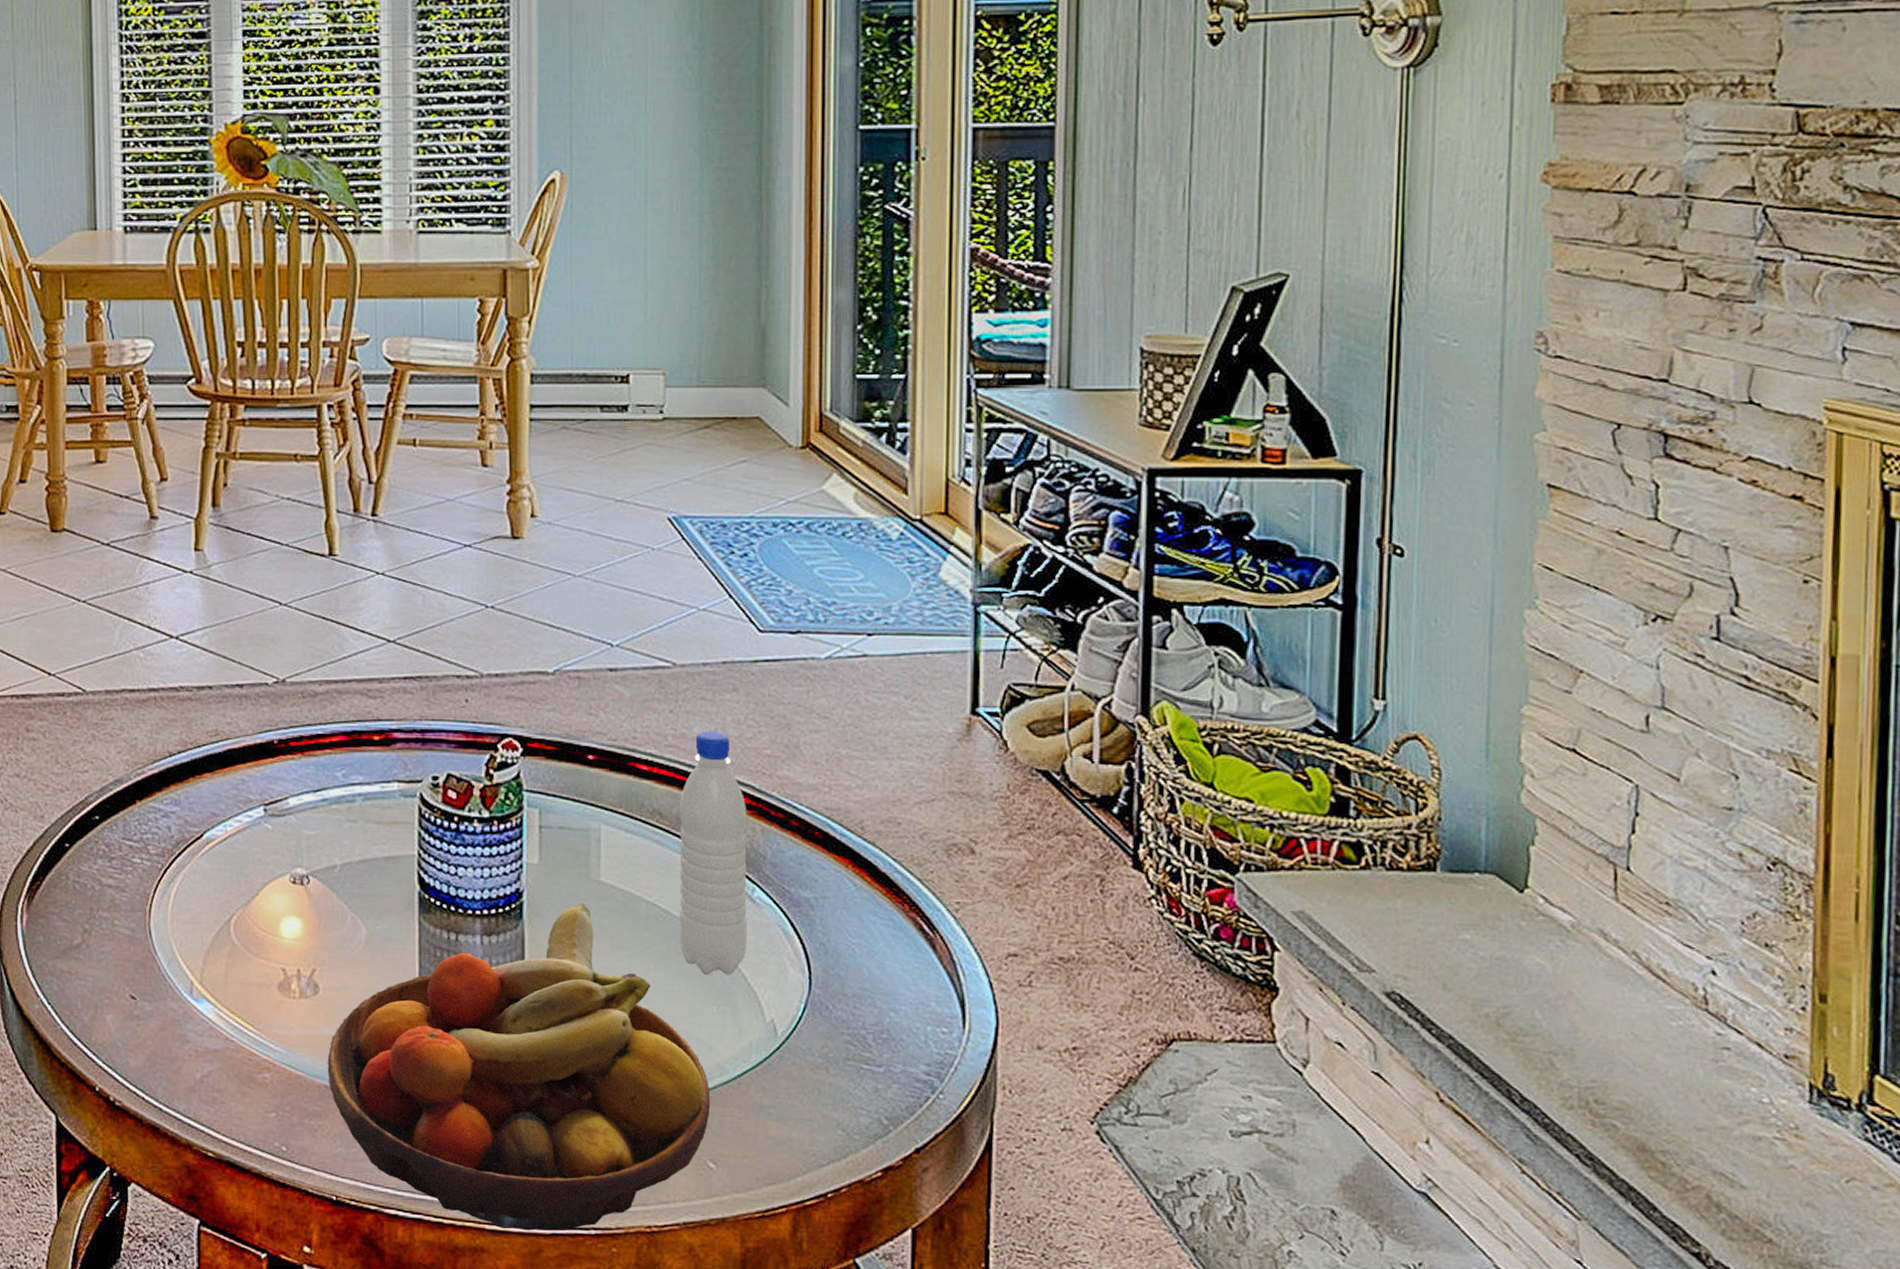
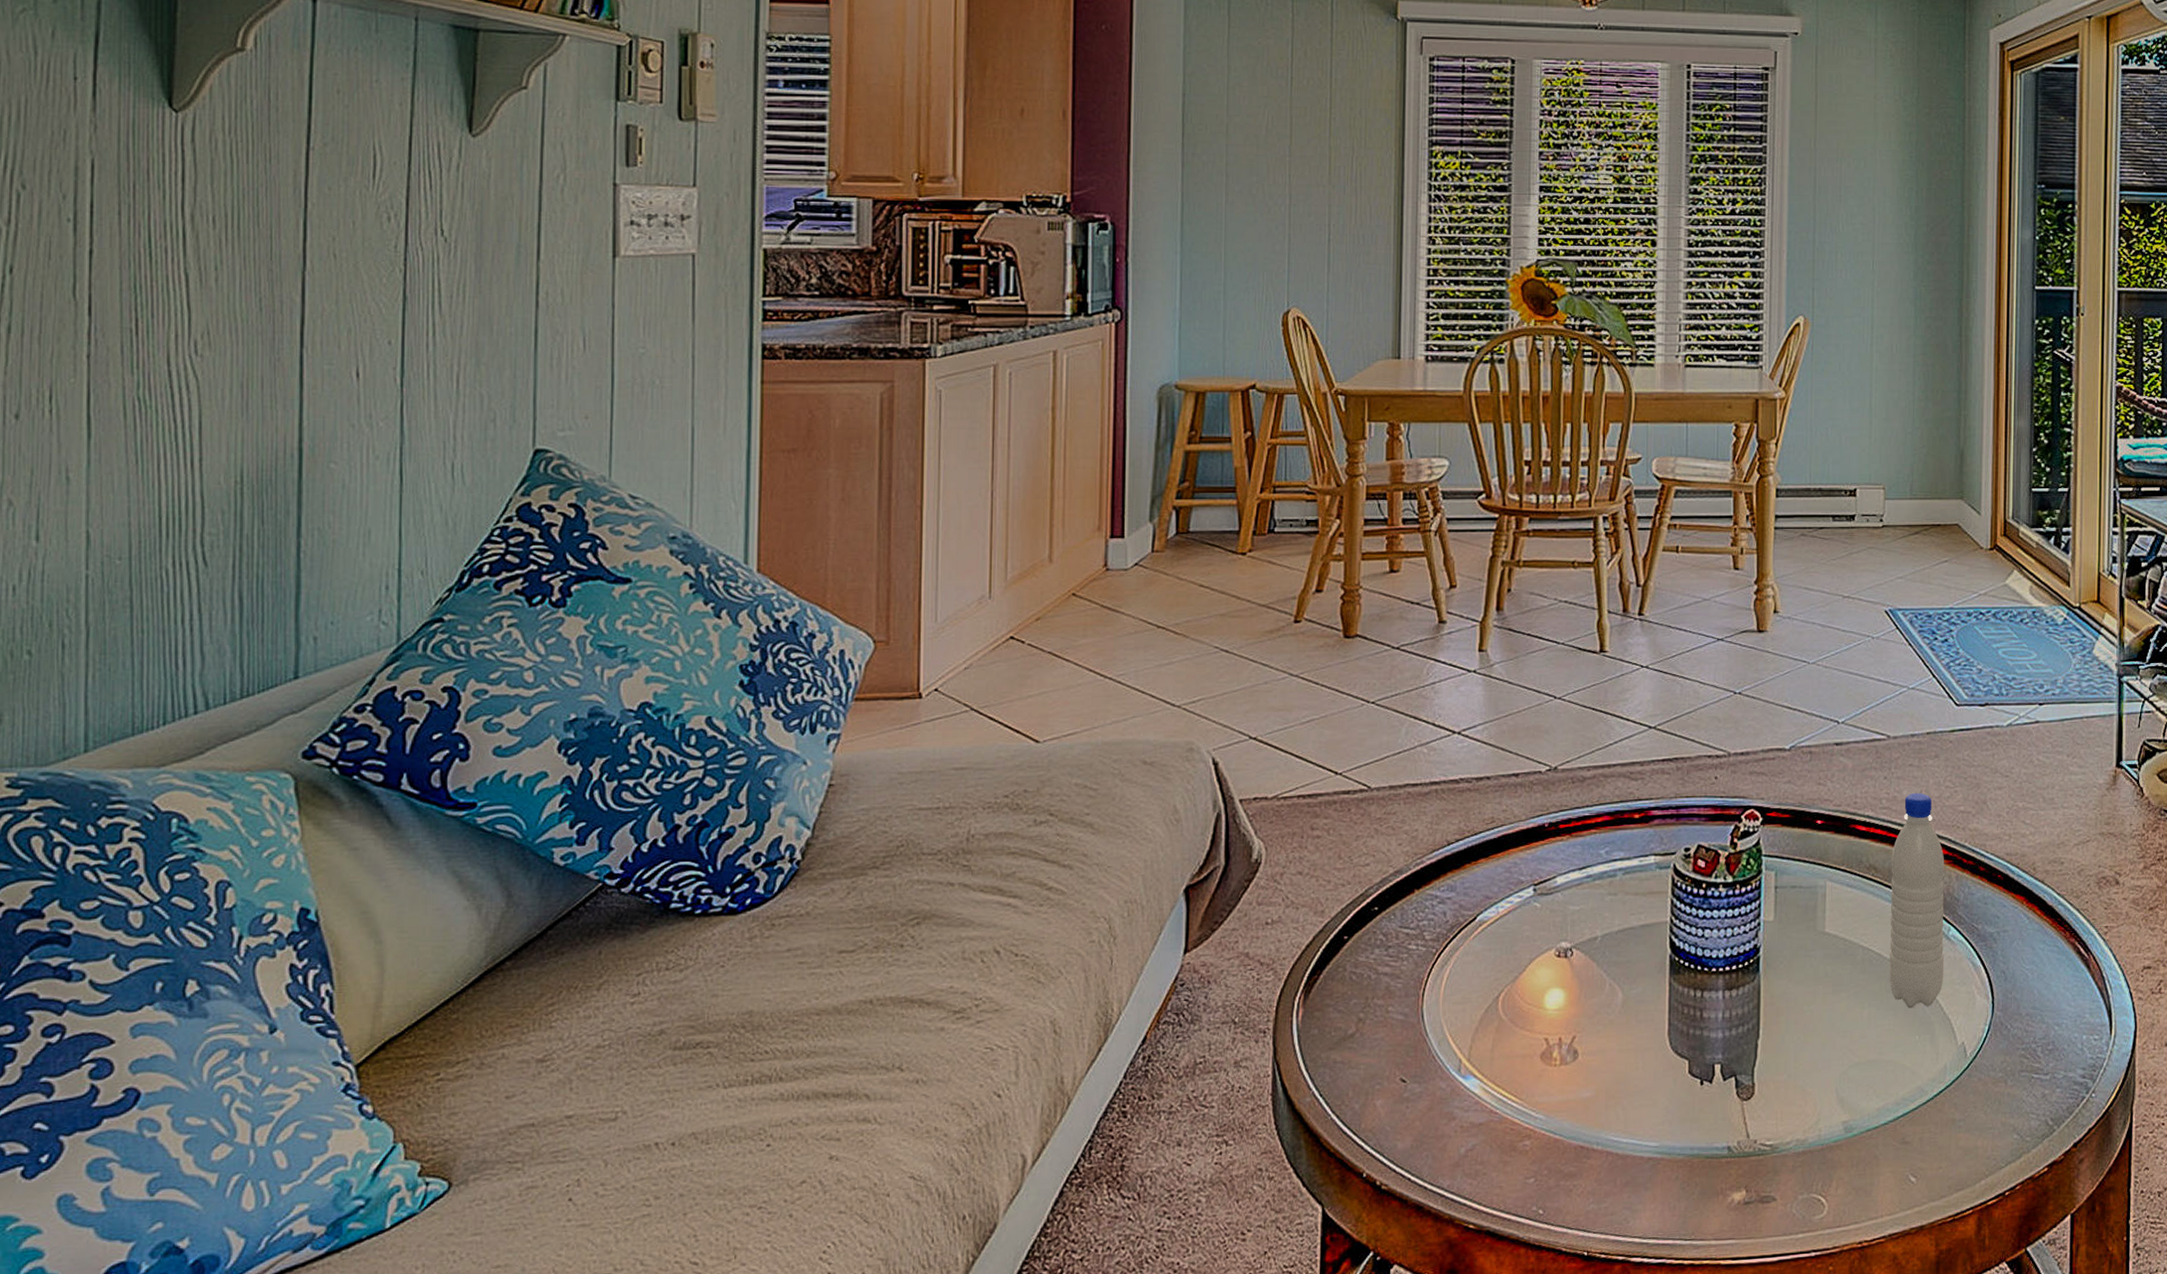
fruit bowl: present [327,903,711,1231] -> none [1583,954,1913,1263]

